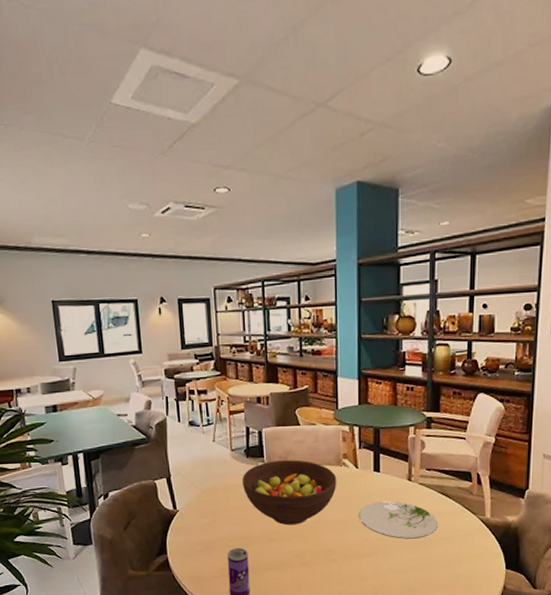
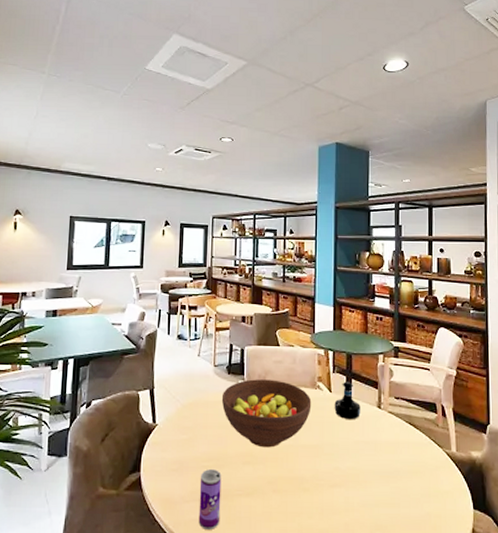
plate: present [359,501,439,539] -> none [332,428,407,470]
tequila bottle: none [361,456,389,494] -> present [334,381,361,420]

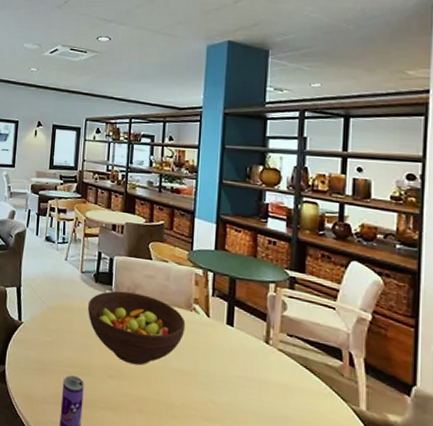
tequila bottle: present [334,381,361,420] -> none [212,307,244,352]

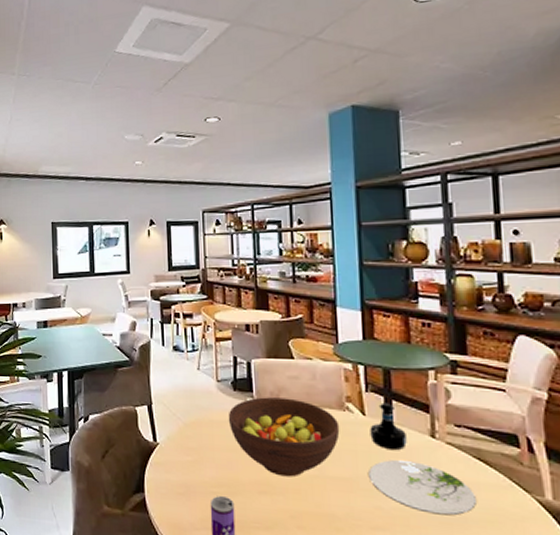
plate: none [207,359,300,416] -> present [369,460,478,516]
tequila bottle: none [212,307,244,352] -> present [370,402,407,451]

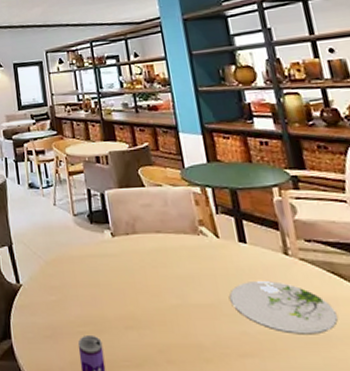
fruit bowl: present [228,397,340,477] -> none [87,227,197,309]
tequila bottle: present [370,402,407,451] -> none [225,223,263,272]

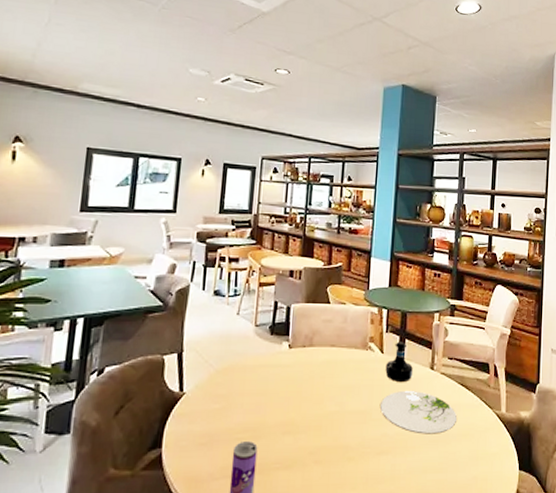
tequila bottle: none [225,223,263,272] -> present [385,341,413,383]

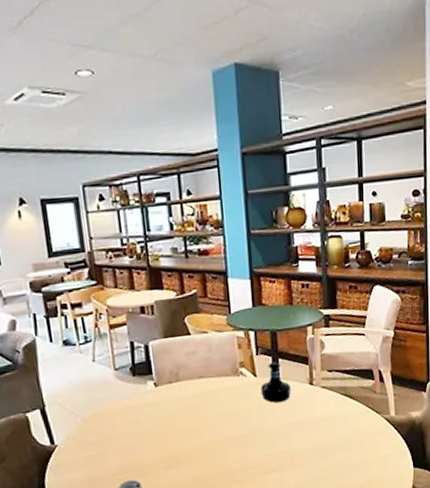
plate: present [380,391,458,434] -> none [261,408,344,449]

